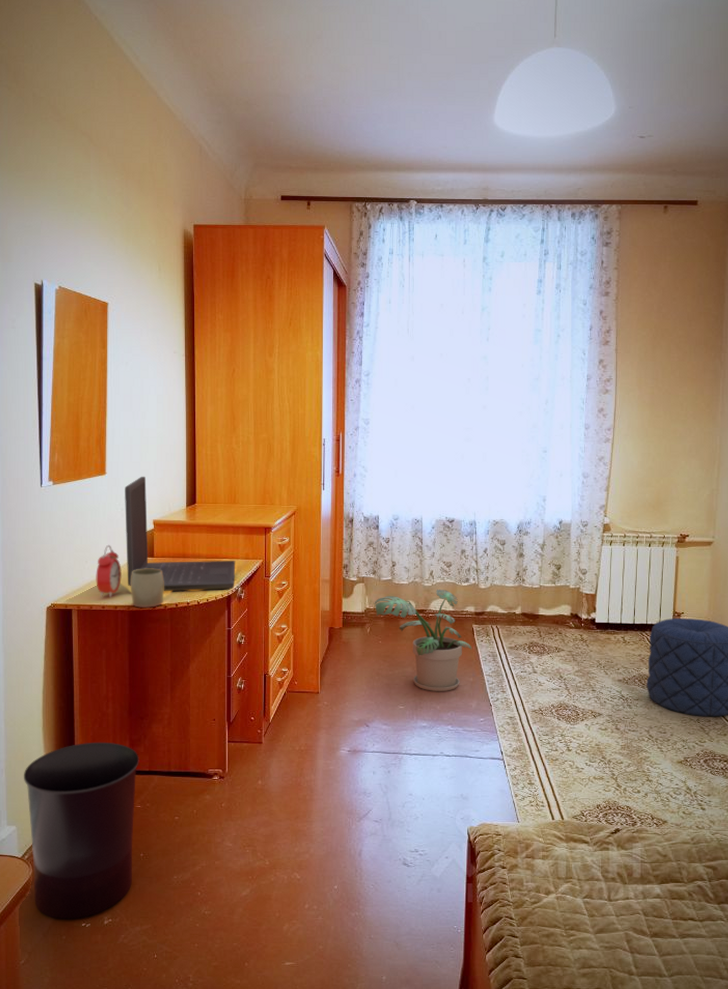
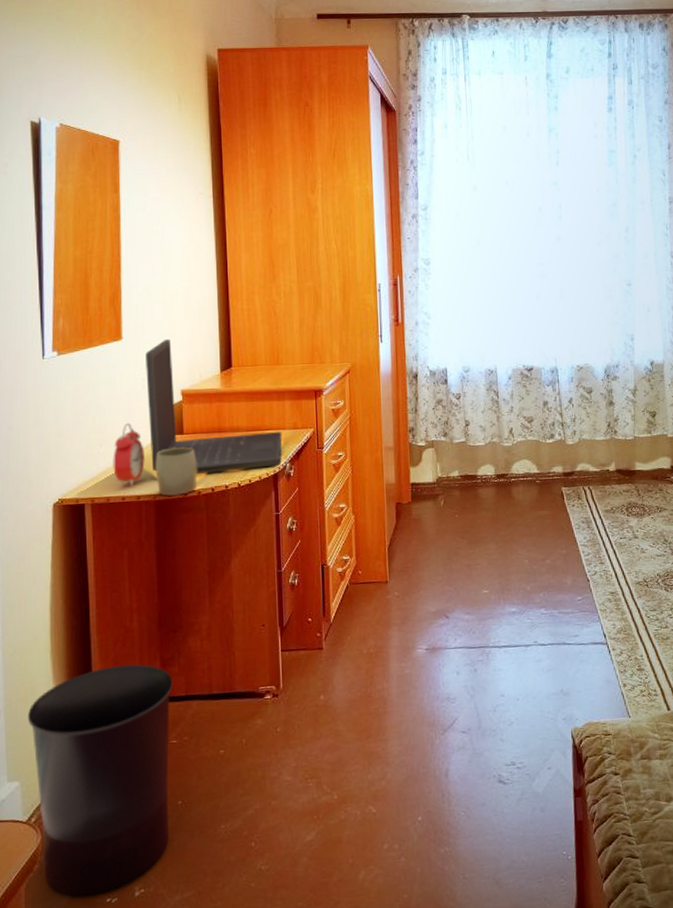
potted plant: present [374,589,472,691] -> none [447,448,563,570]

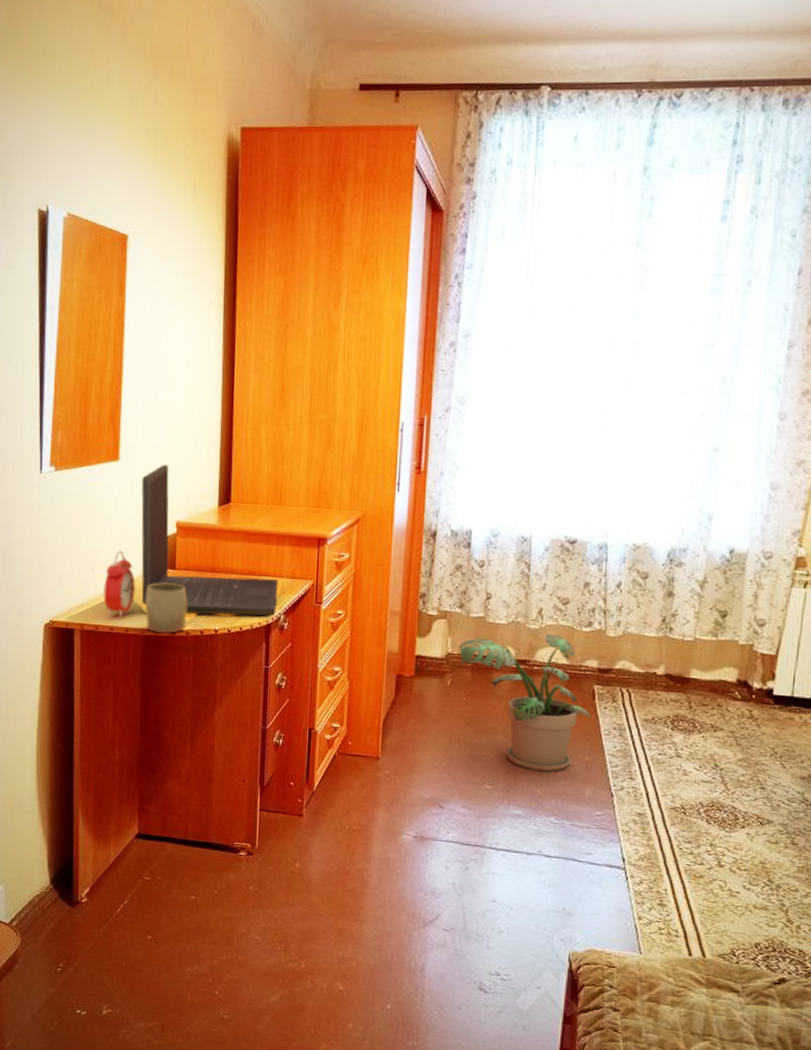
waste bin: present [27,664,173,897] -> none [12,794,150,1004]
potted plant: none [447,448,563,570] -> present [458,633,591,772]

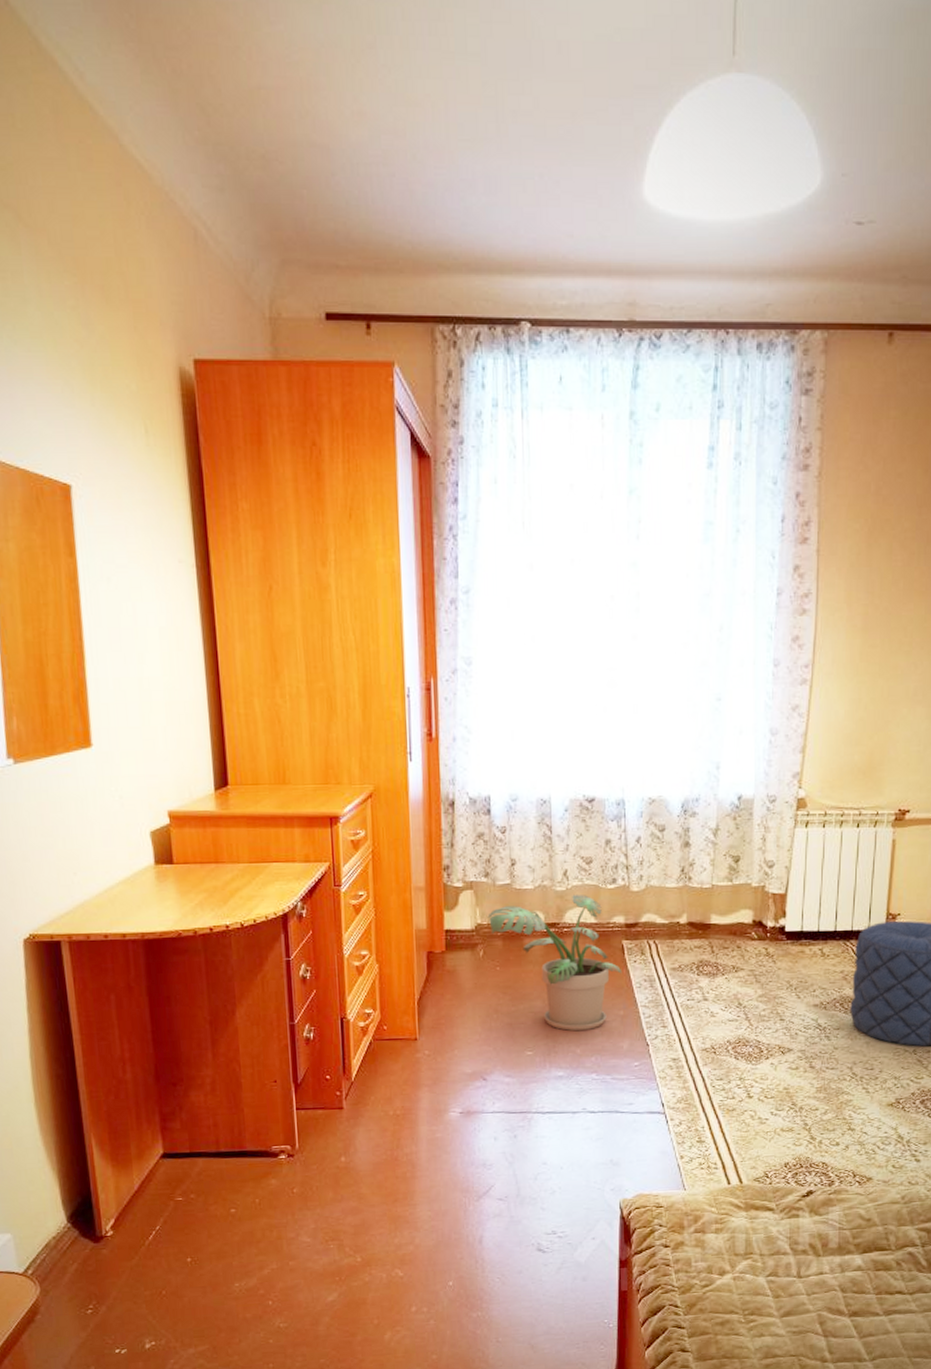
alarm clock: present [103,550,135,618] -> none [90,848,129,924]
laptop: present [141,464,279,617] -> none [122,747,292,912]
mug: present [145,582,187,633] -> none [141,879,193,935]

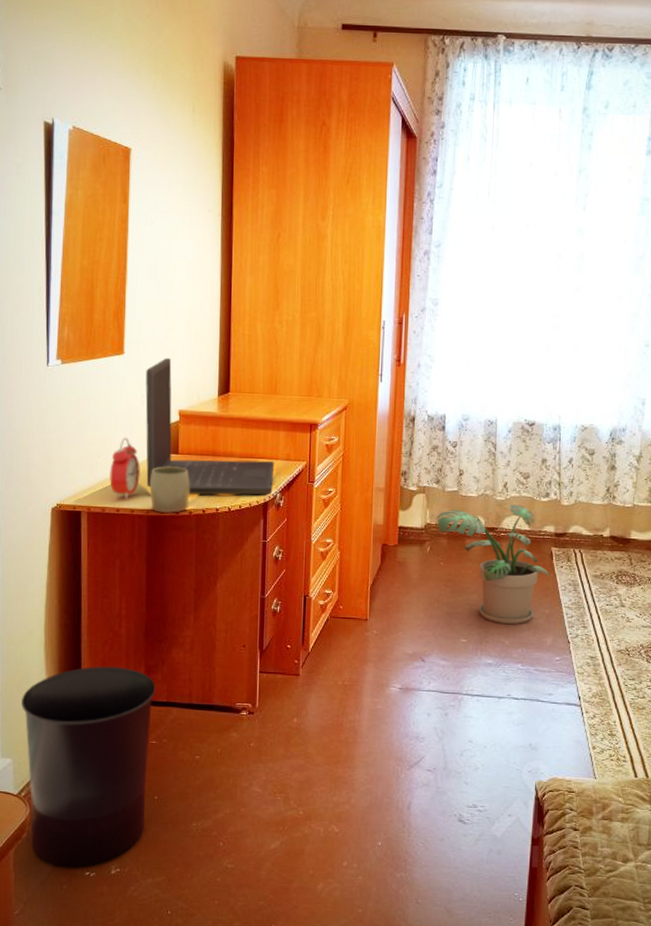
waste bin: none [13,1118,179,1347] -> present [21,666,156,867]
alarm clock: none [90,848,129,924] -> present [109,437,140,500]
laptop: none [122,747,292,912] -> present [145,357,275,496]
mug: none [141,879,193,935] -> present [149,466,190,513]

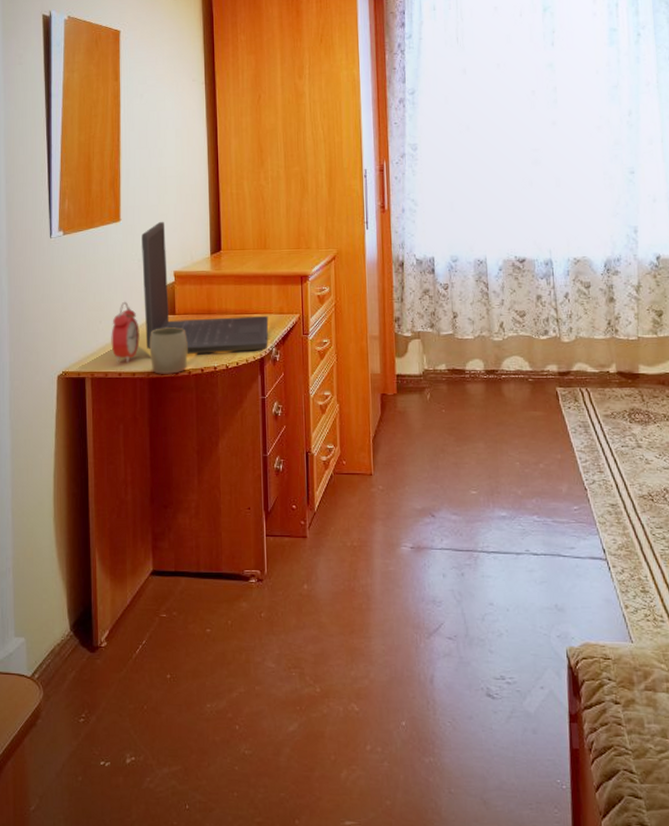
waste bin: present [21,666,156,867] -> none [32,535,164,756]
potted plant: present [436,503,550,624] -> none [433,344,558,472]

